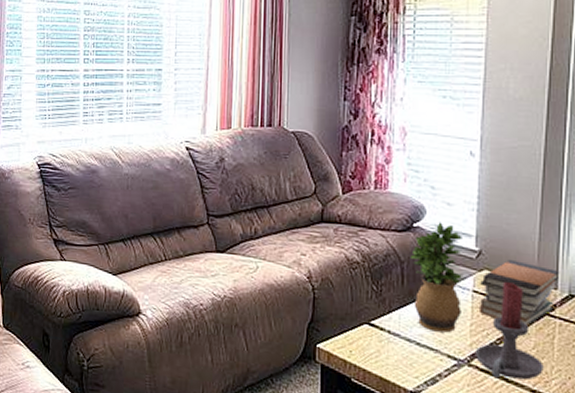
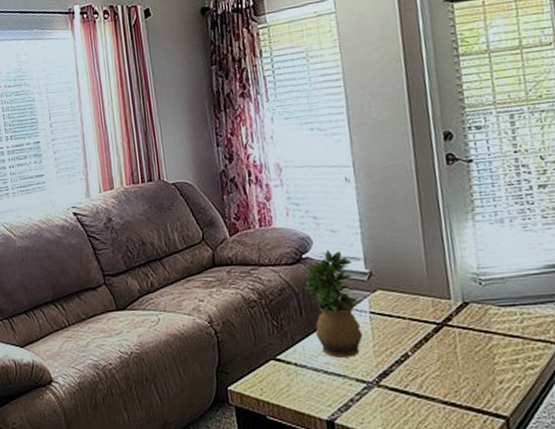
candle holder: present [476,282,544,380] -> none [382,299,451,396]
book stack: present [480,260,560,327] -> none [375,276,451,340]

